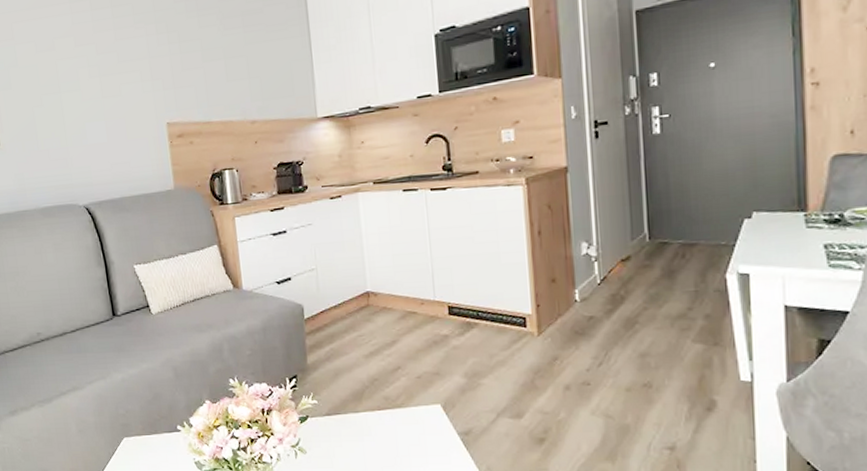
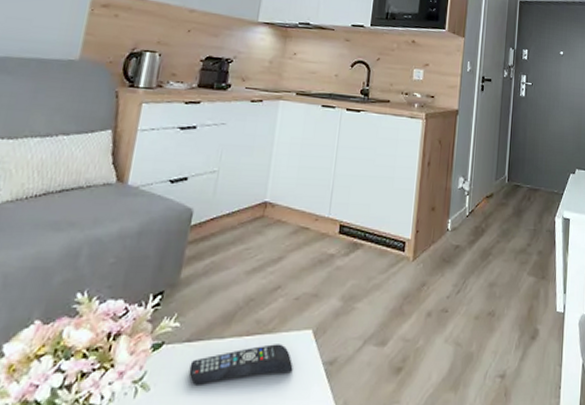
remote control: none [334,417,429,450] -> present [188,344,293,385]

